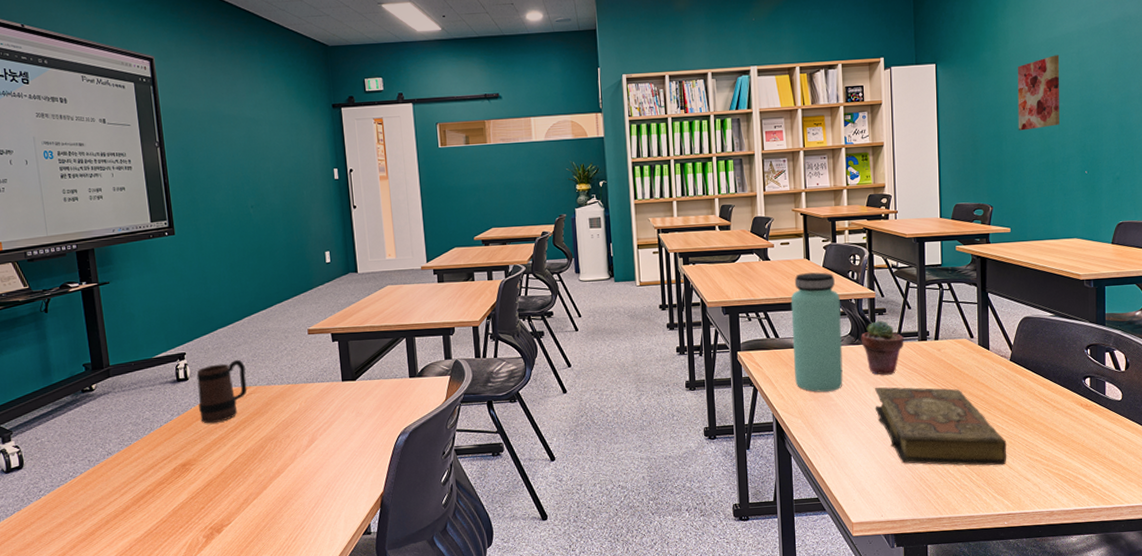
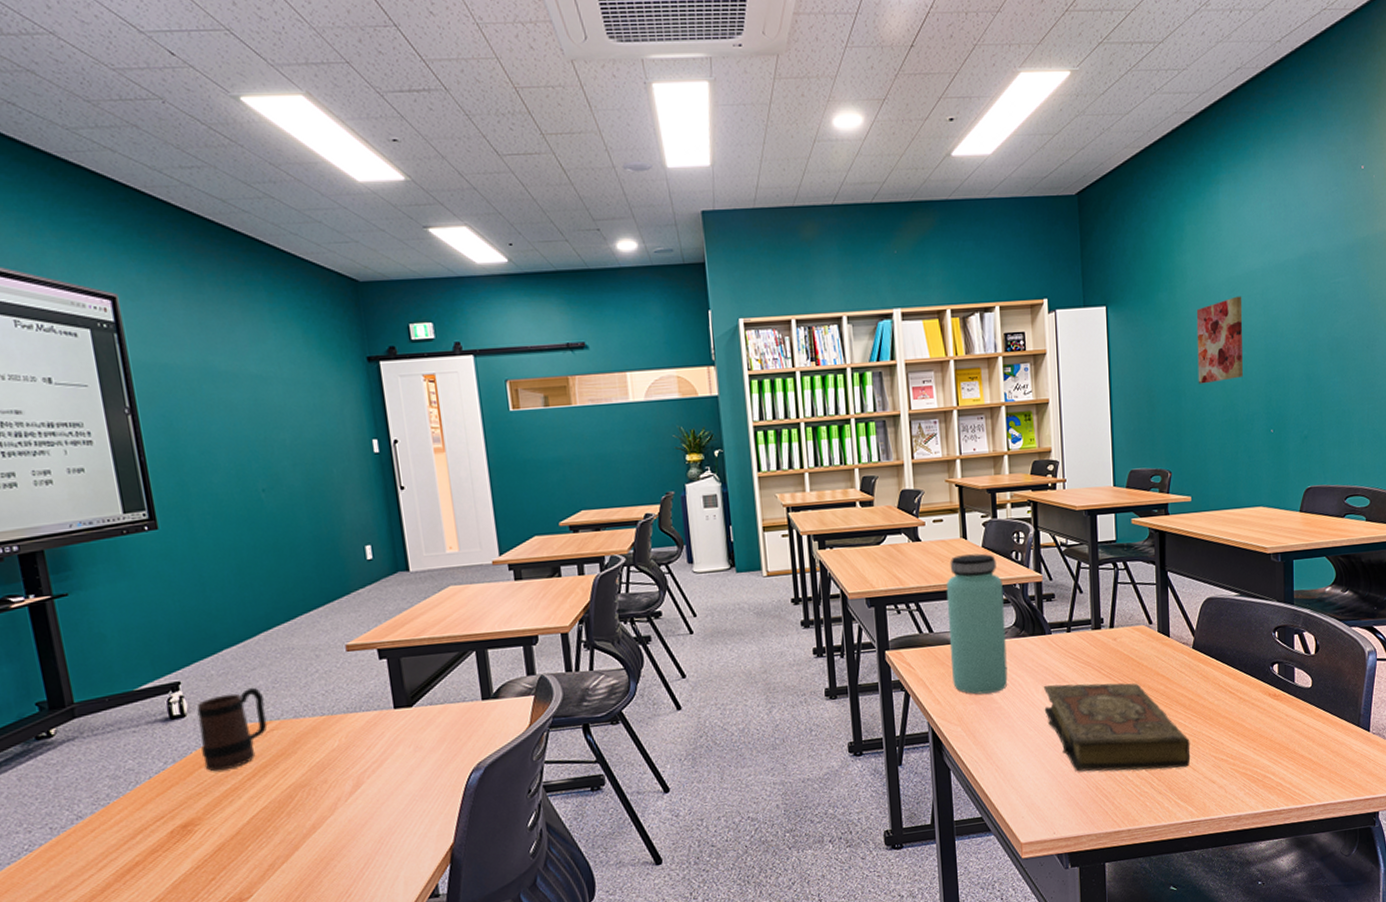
potted succulent: present [861,320,904,375] -> none [1027,607,1076,671]

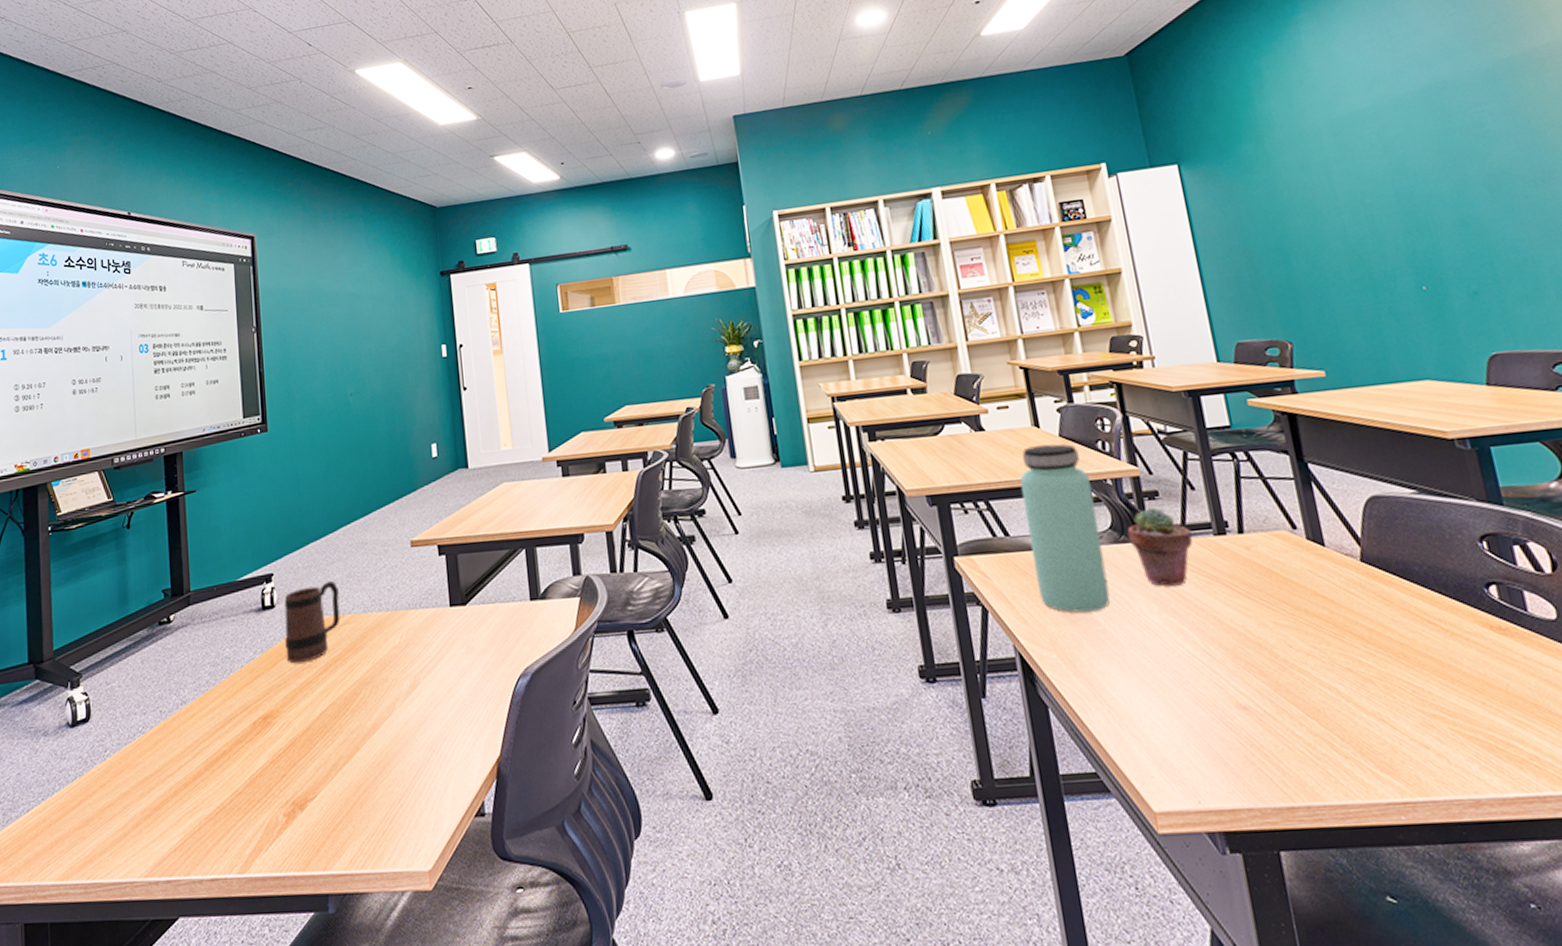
potted succulent: none [1027,607,1076,671] -> present [1127,507,1193,587]
book: present [1044,683,1191,772] -> none [1159,603,1385,724]
wall art: present [1196,296,1243,384] -> none [1293,138,1370,240]

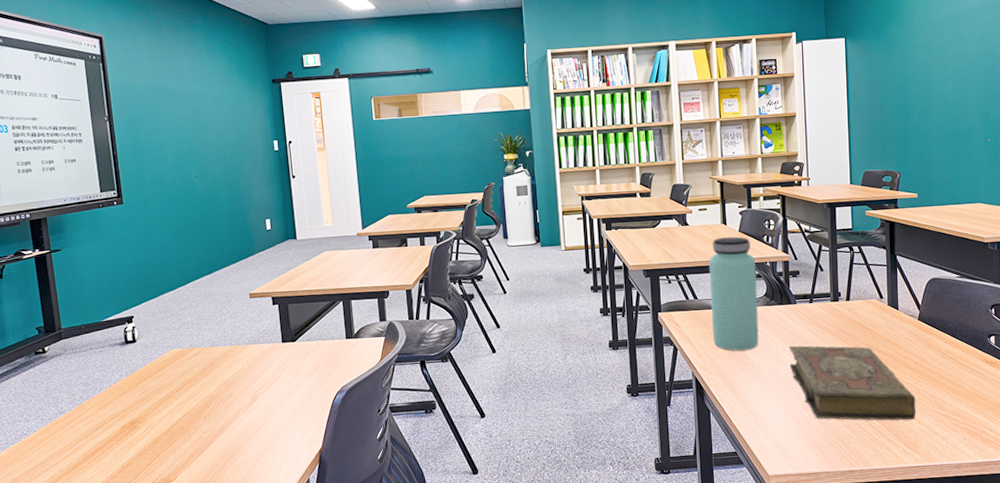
mug: present [284,580,340,664] -> none [144,322,192,384]
potted succulent: present [1127,507,1193,587] -> none [776,282,817,334]
book: none [1159,603,1385,724] -> present [789,345,916,420]

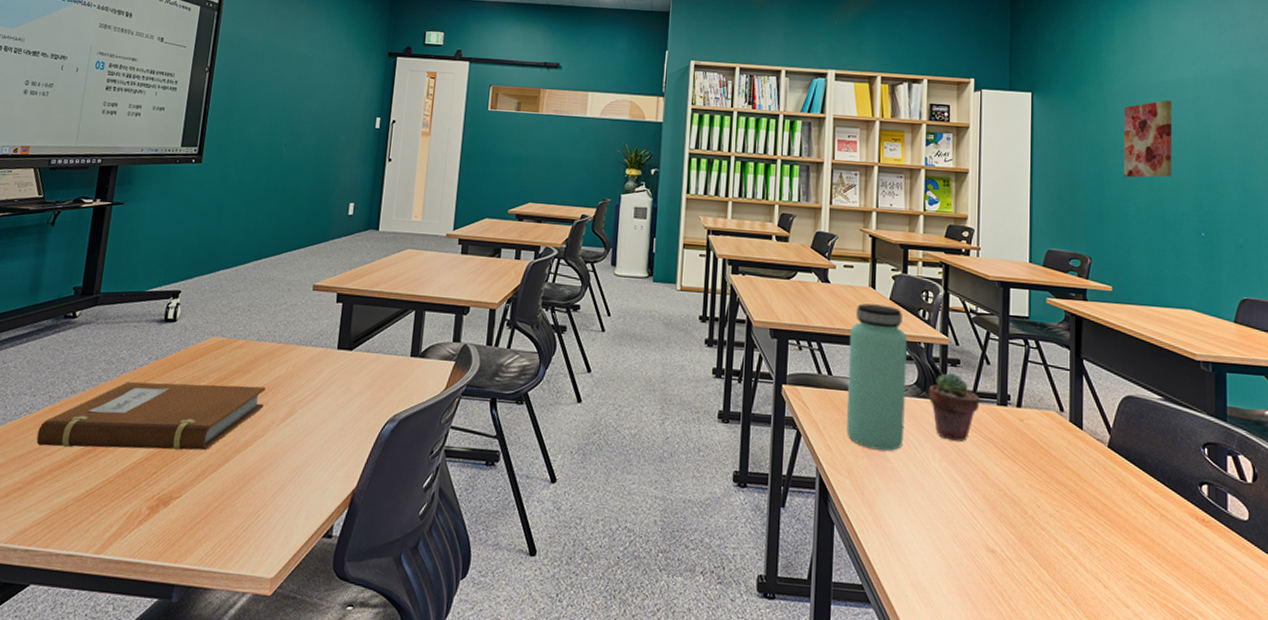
notebook: none [39,383,230,459] -> present [36,381,265,451]
potted succulent: none [776,282,817,334] -> present [928,372,980,442]
book: present [789,345,916,420] -> none [939,454,1101,582]
wall art: none [922,29,964,101] -> present [1123,100,1173,178]

